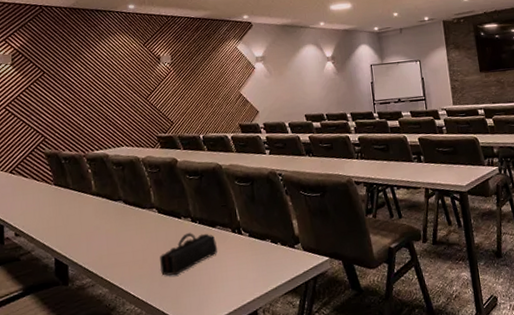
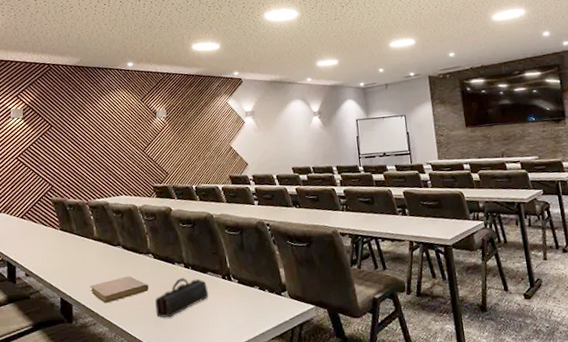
notebook: none [88,232,153,263] -> present [90,275,149,304]

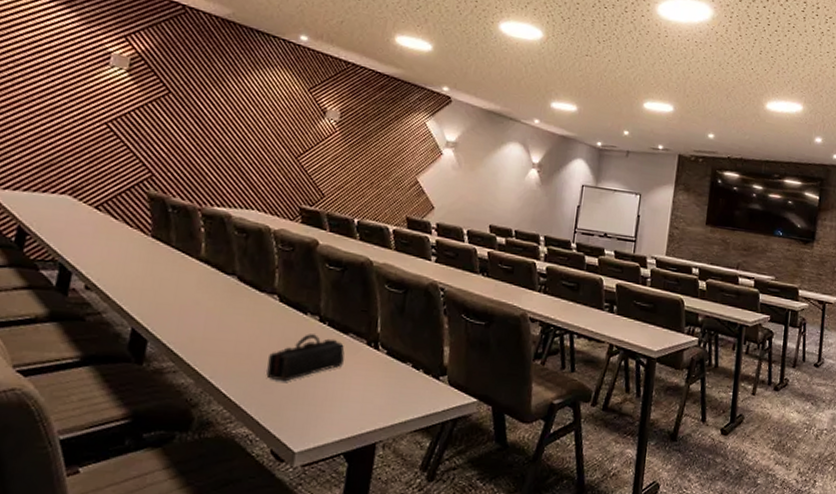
notebook: present [90,275,149,304] -> none [179,316,264,348]

